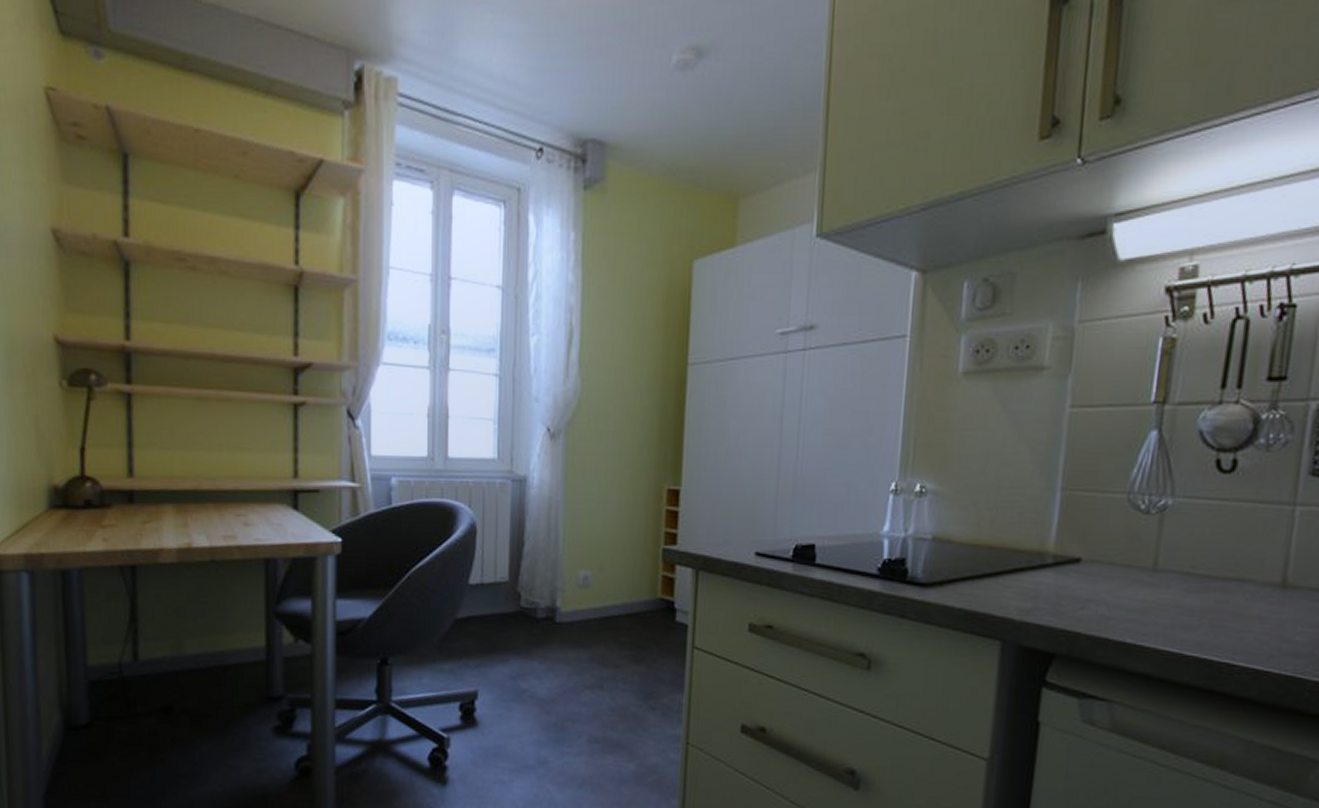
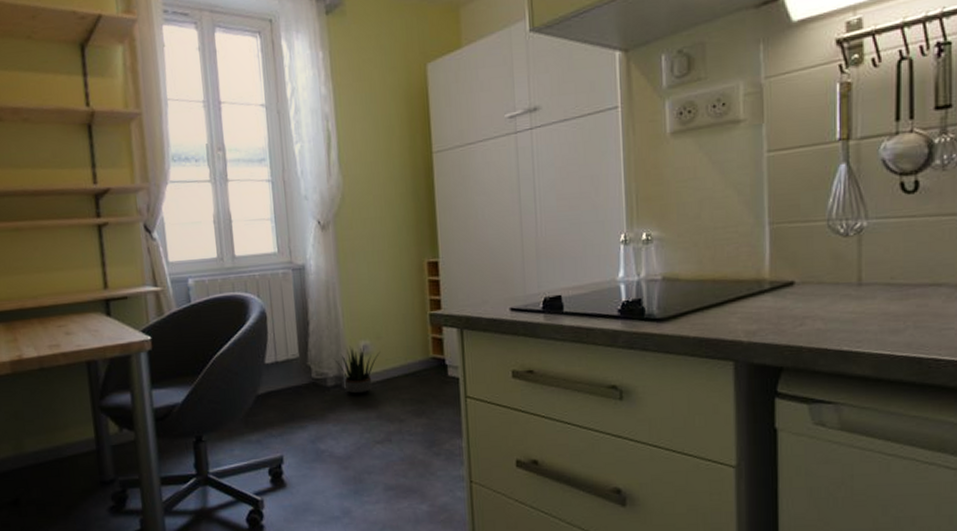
potted plant: none [548,574,602,632] -> present [334,345,381,395]

